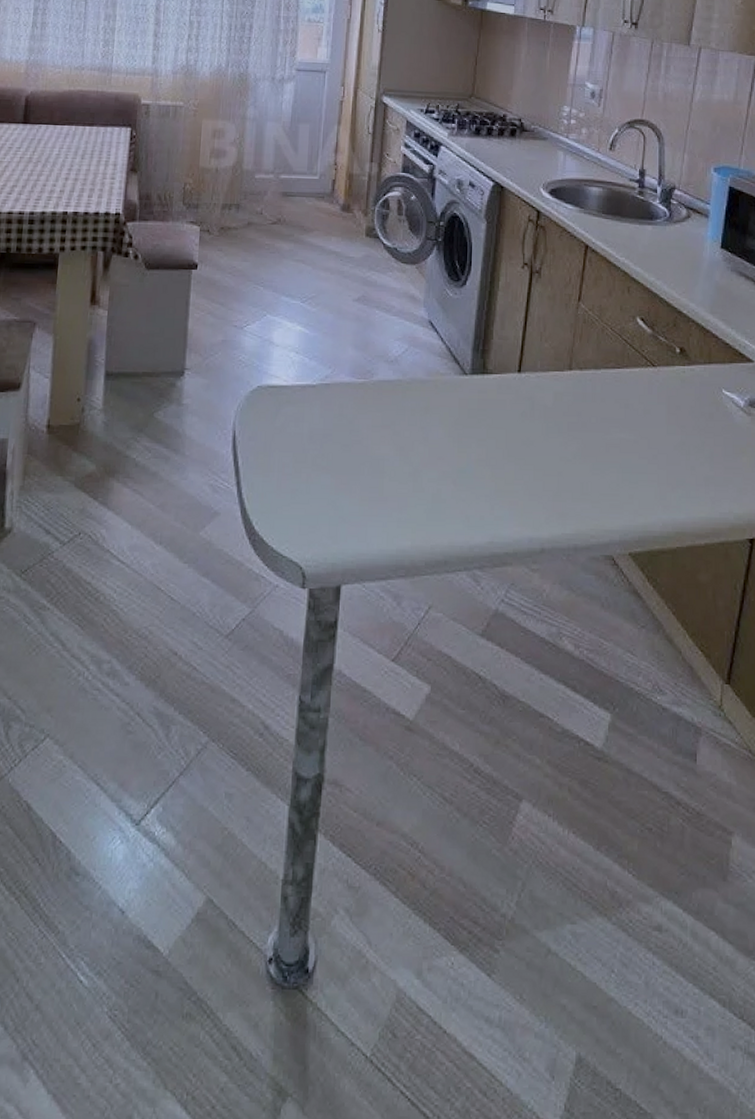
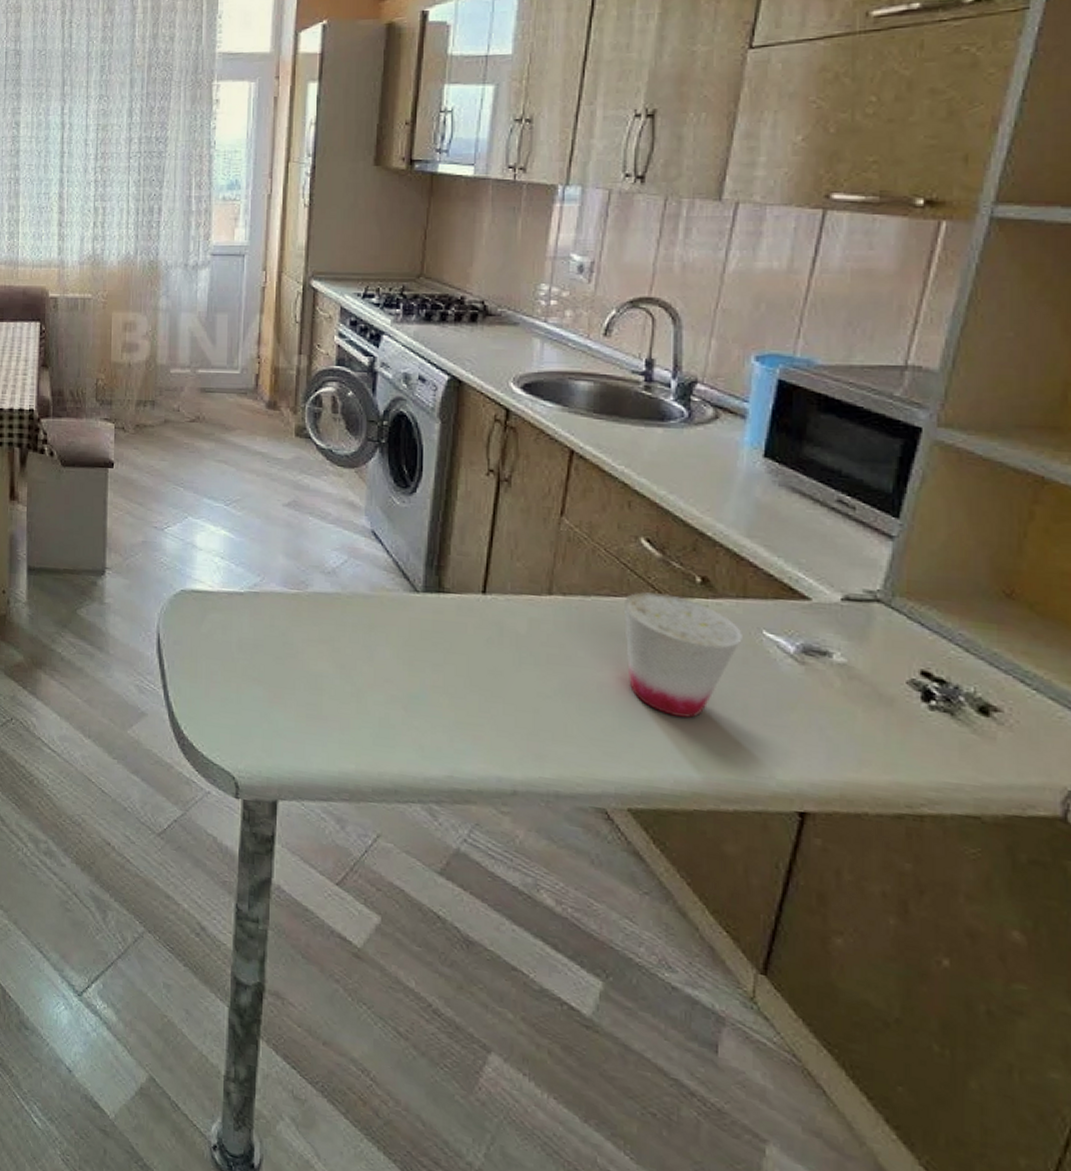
cup: none [626,362,709,469] -> present [624,591,742,719]

